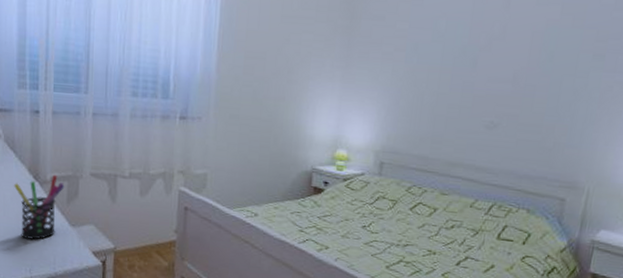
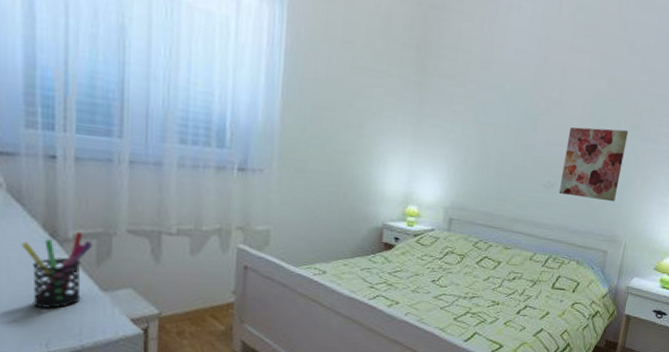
wall art: none [503,61,590,143] -> present [558,127,629,202]

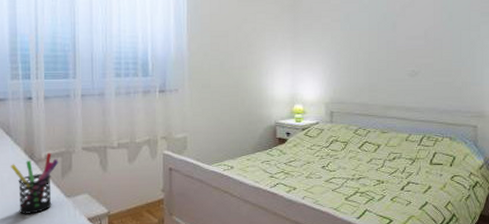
wall art: present [558,127,629,202] -> none [423,19,479,82]

